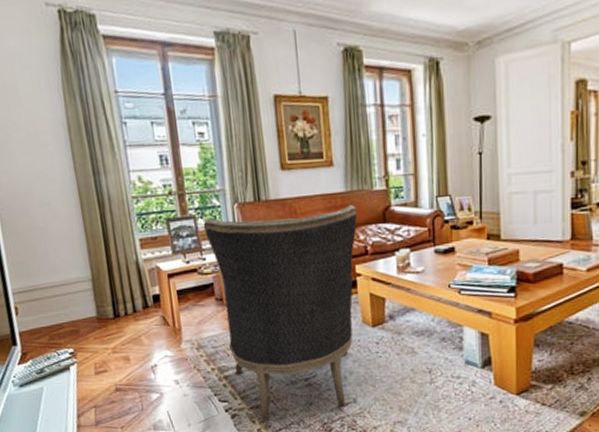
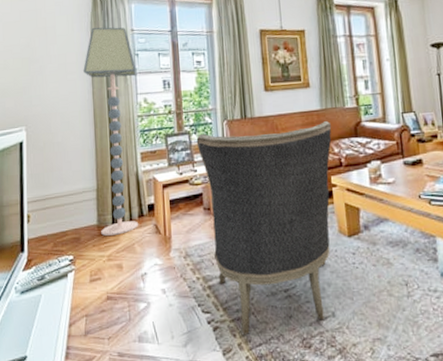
floor lamp: none [59,86,144,328] -> present [83,27,139,236]

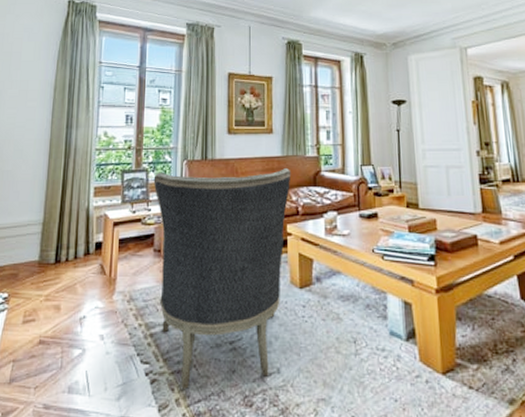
floor lamp: present [83,27,139,236] -> none [42,56,101,273]

